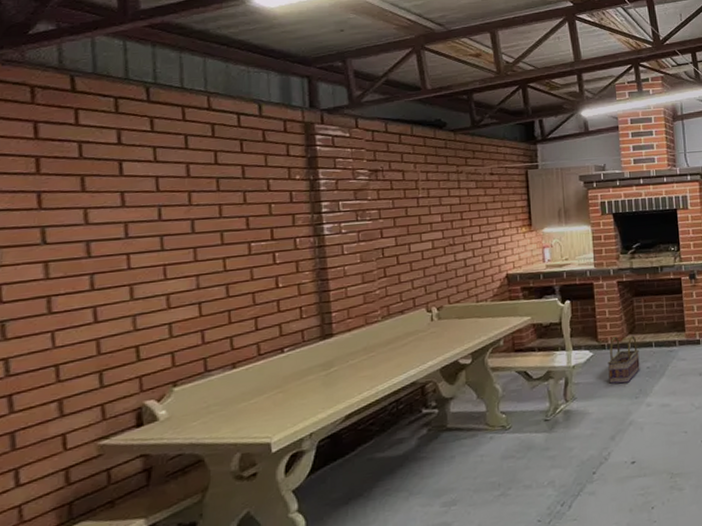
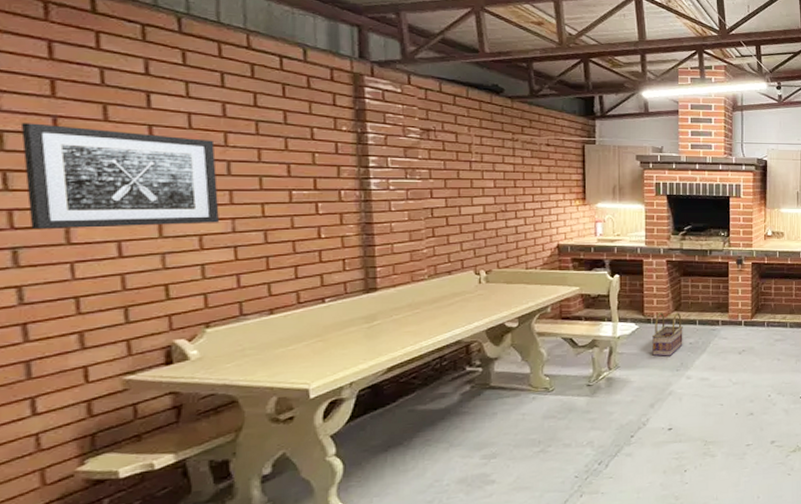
wall art: none [9,200,186,302] -> present [20,122,220,230]

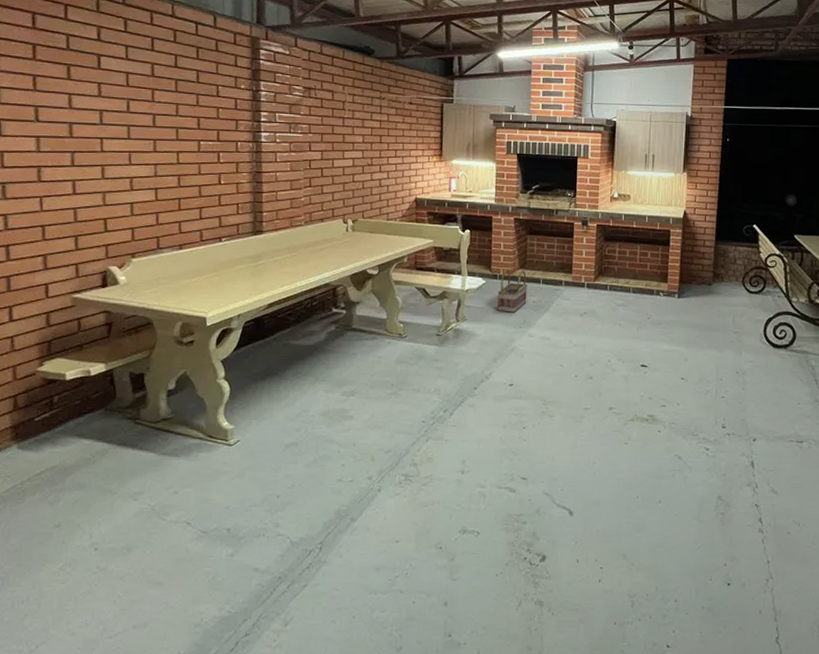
wall art: present [20,122,220,230] -> none [11,80,146,169]

